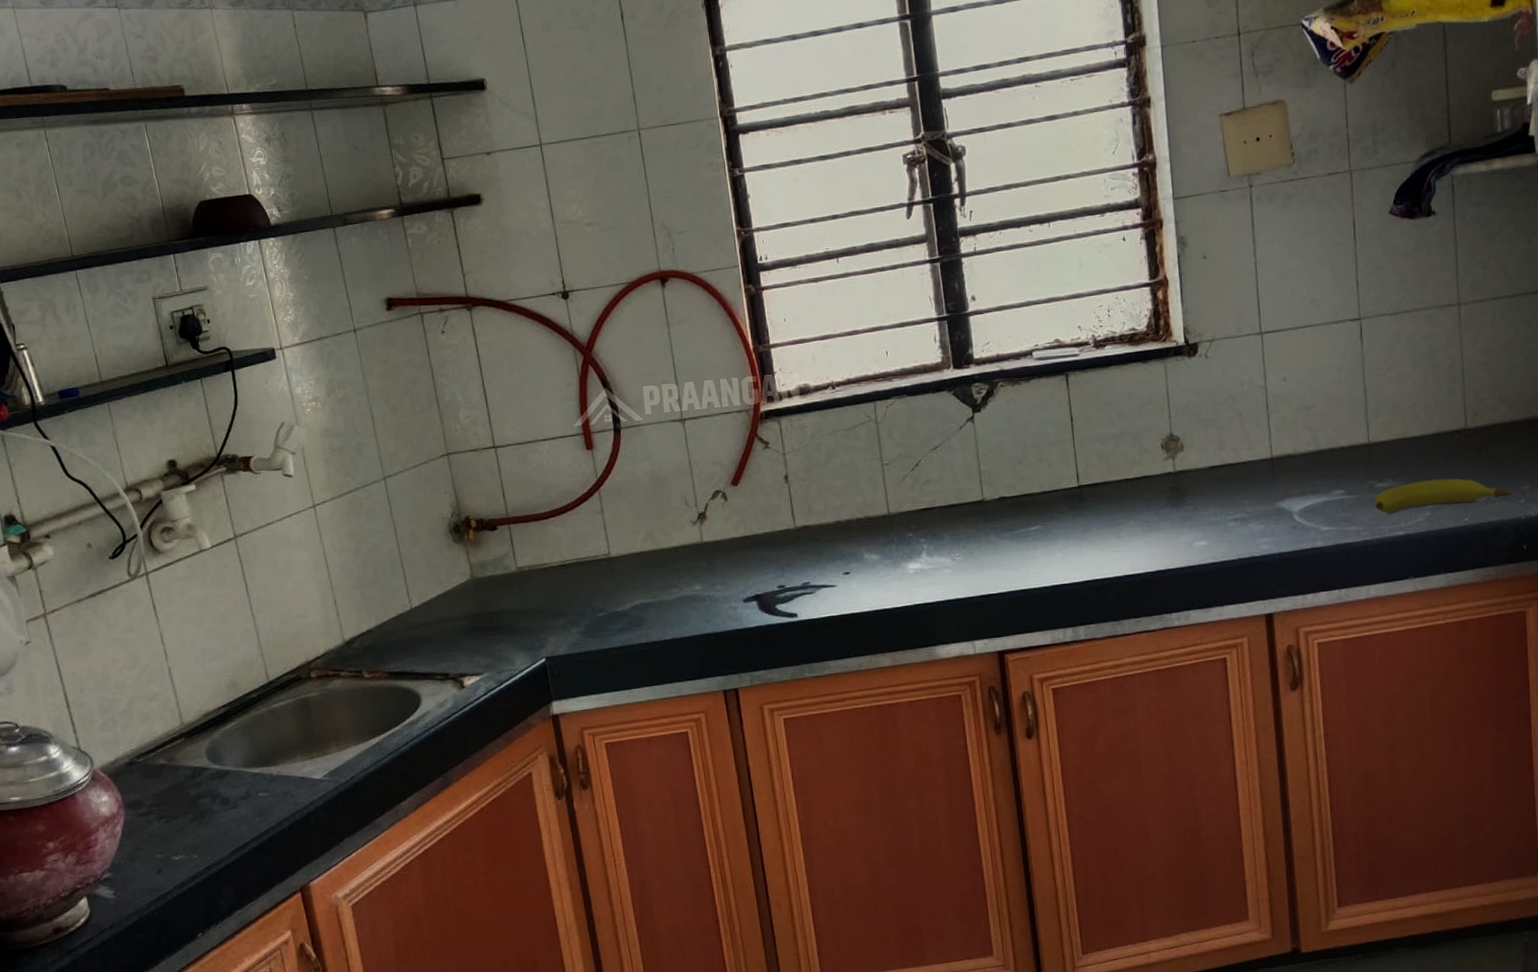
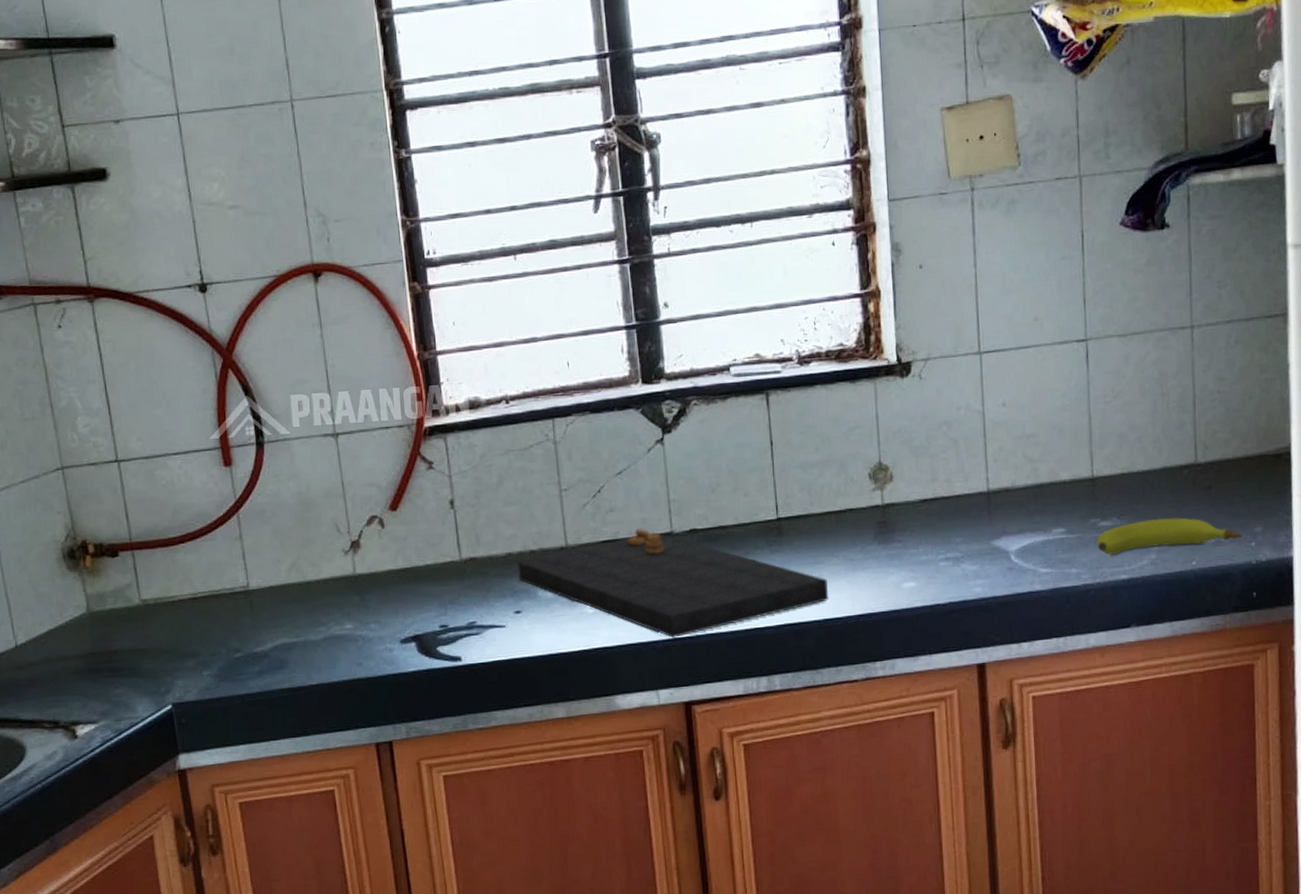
cutting board: none [845,496,1127,594] -> present [518,528,828,638]

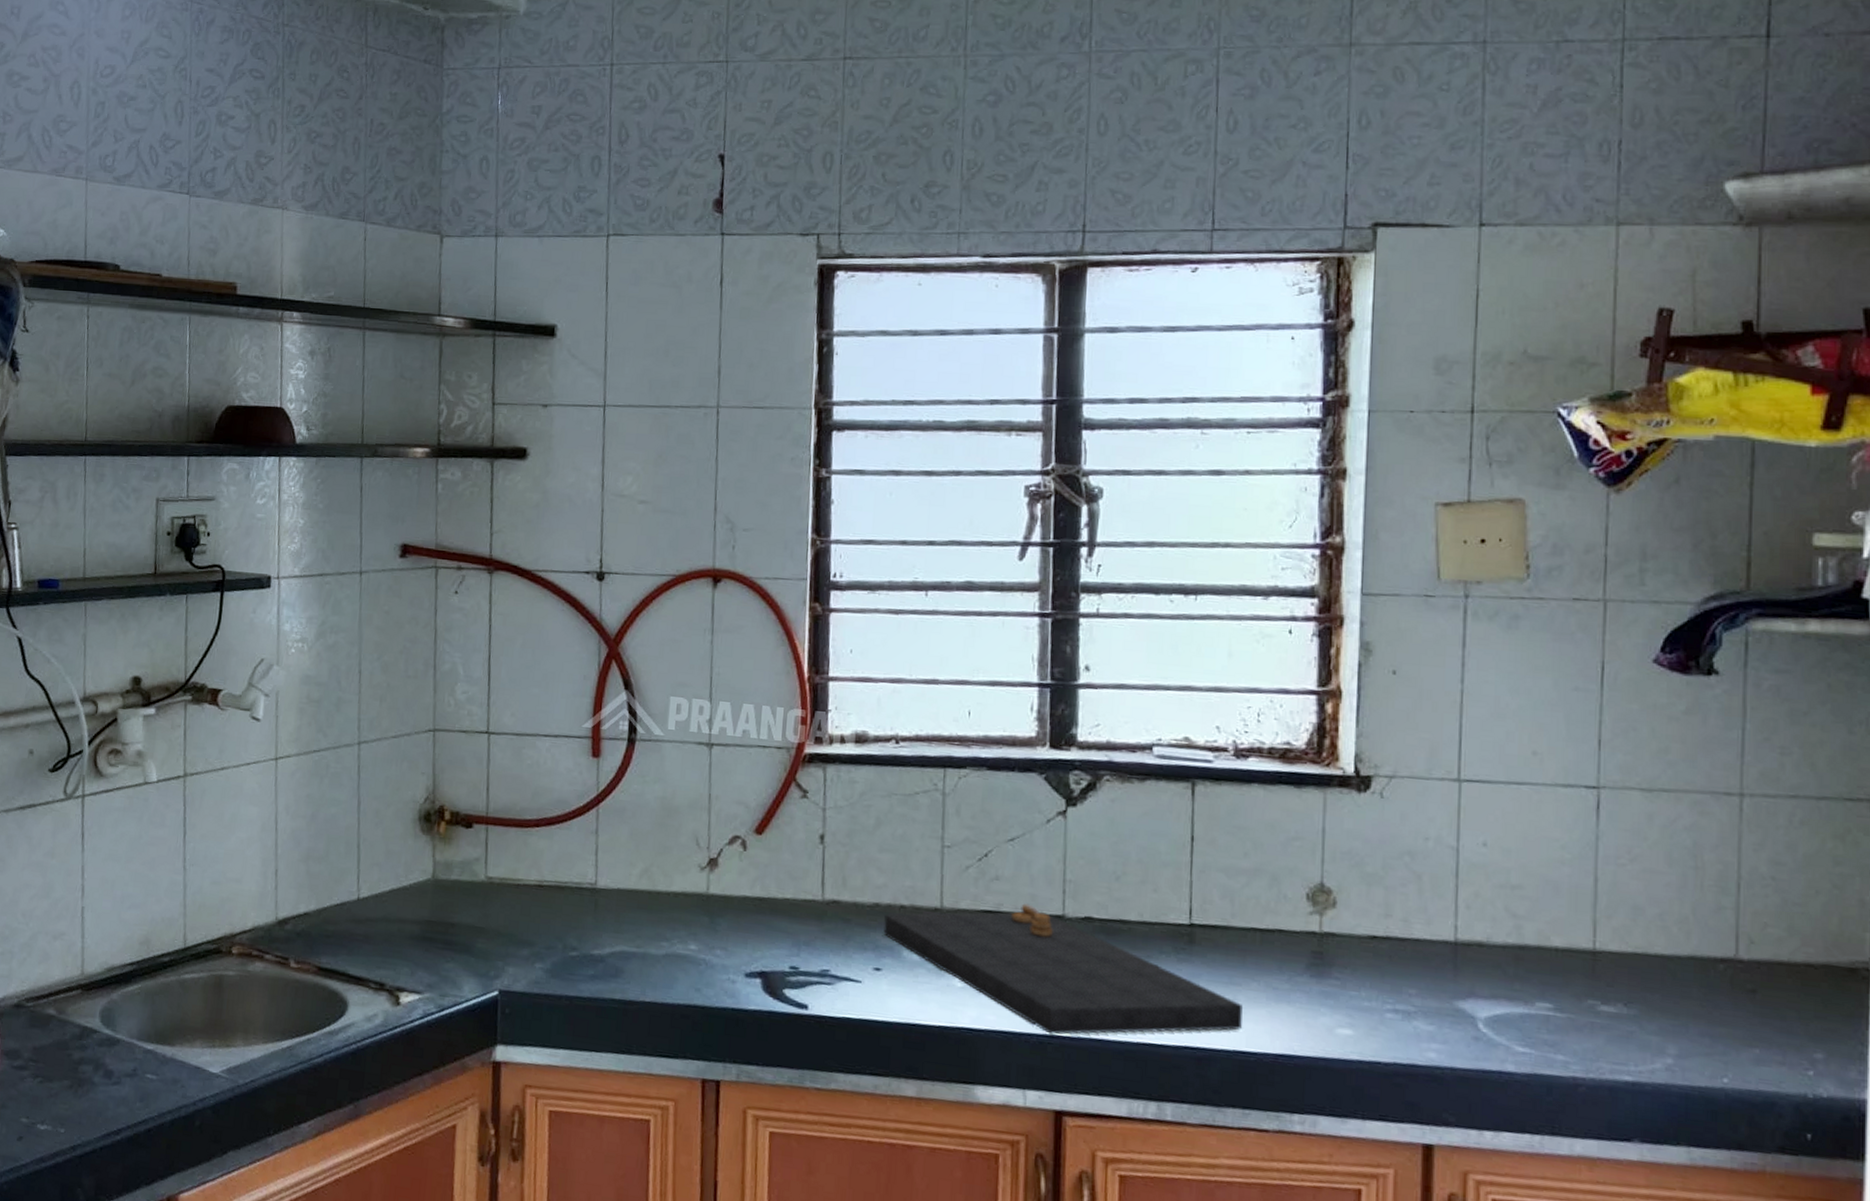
fruit: present [1096,517,1243,555] -> none [1593,1014,1796,1062]

